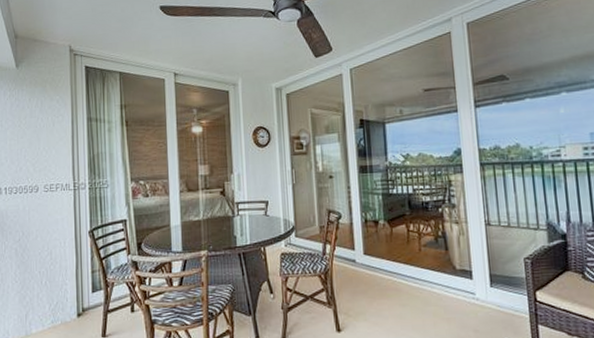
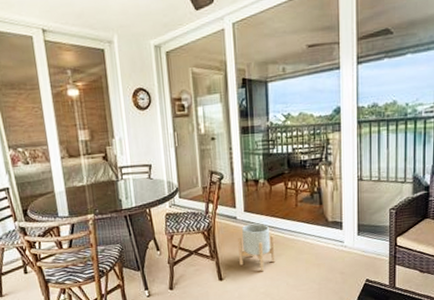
planter: none [357,268,399,324] -> present [238,223,275,272]

